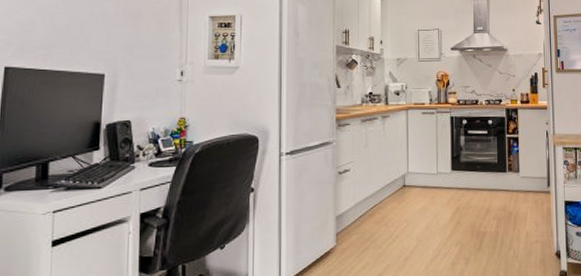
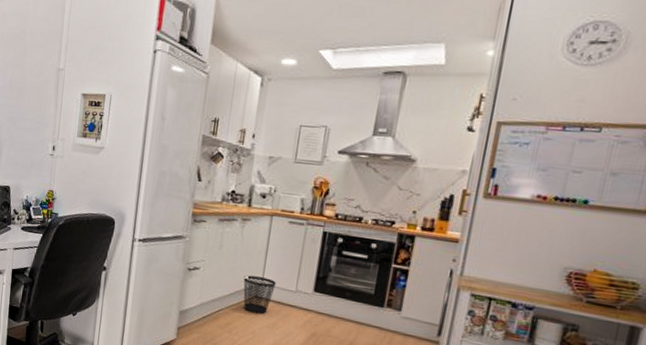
wastebasket: none [391,166,420,202] -> present [243,275,276,314]

